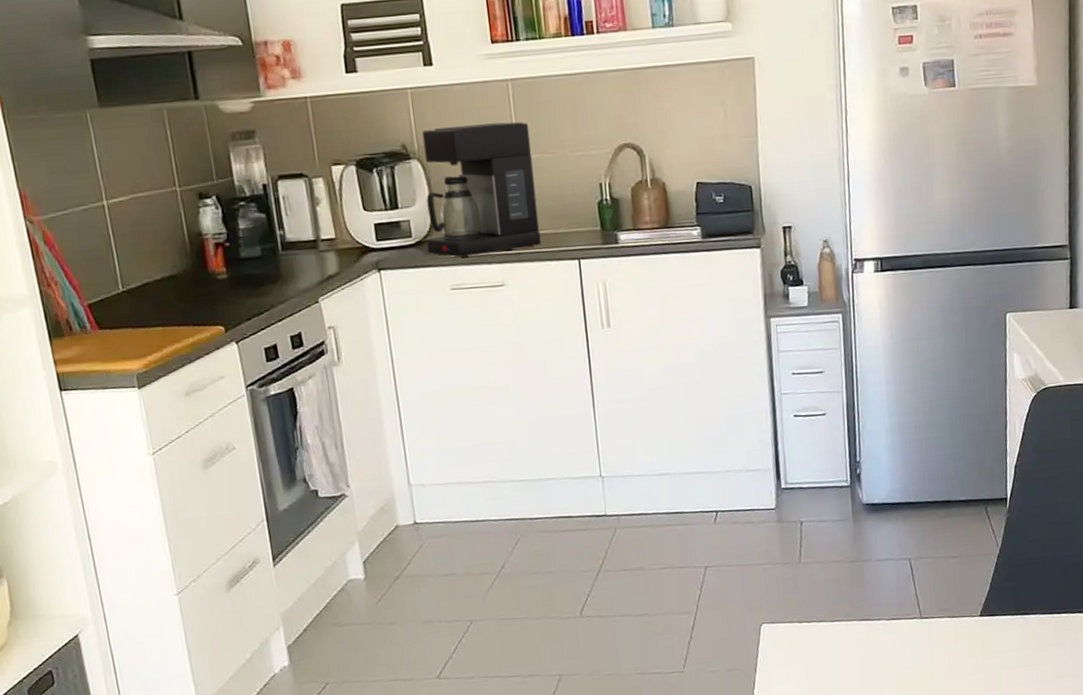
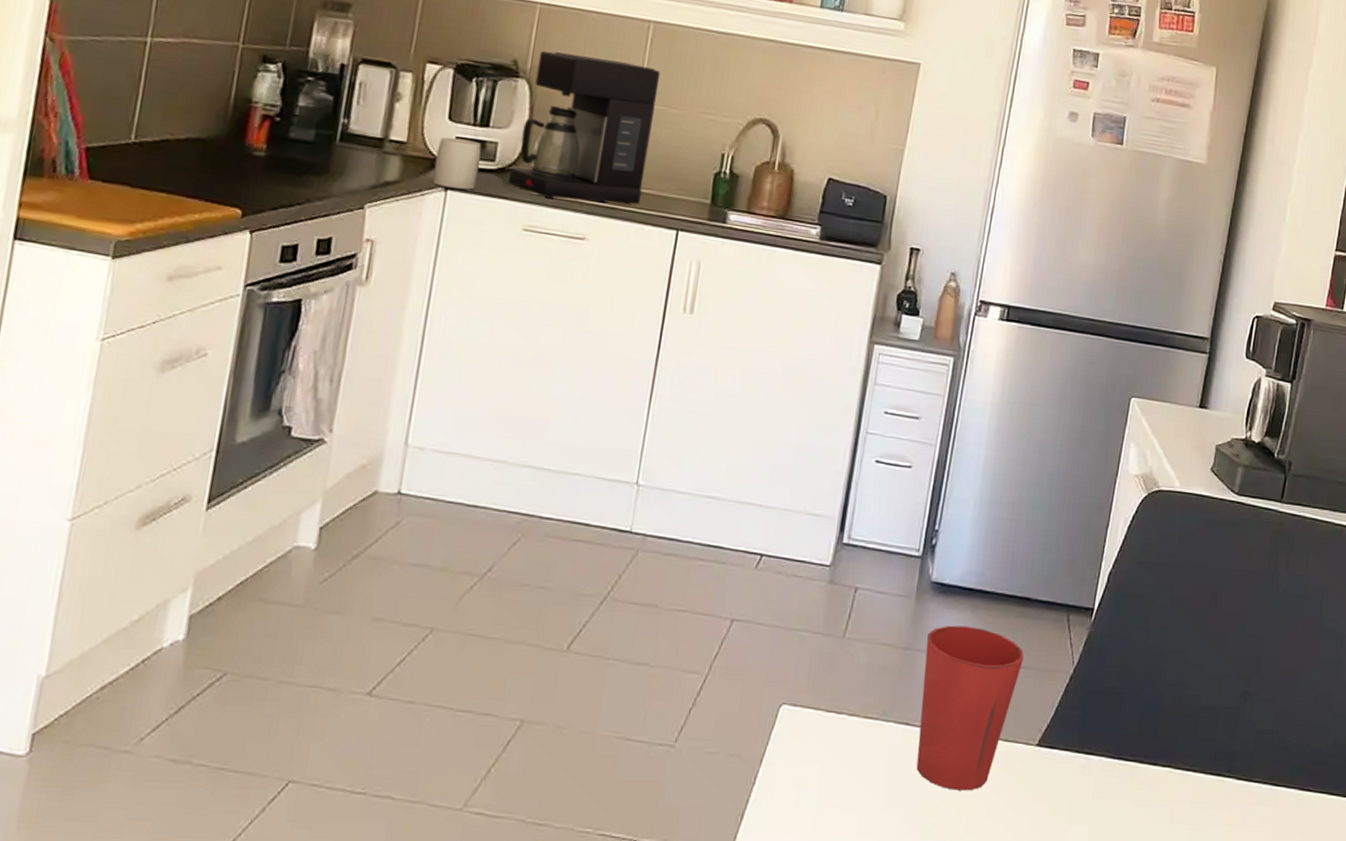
mug: none [361,223,402,269] -> present [433,137,482,190]
cup: none [869,533,955,663] -> present [916,625,1024,791]

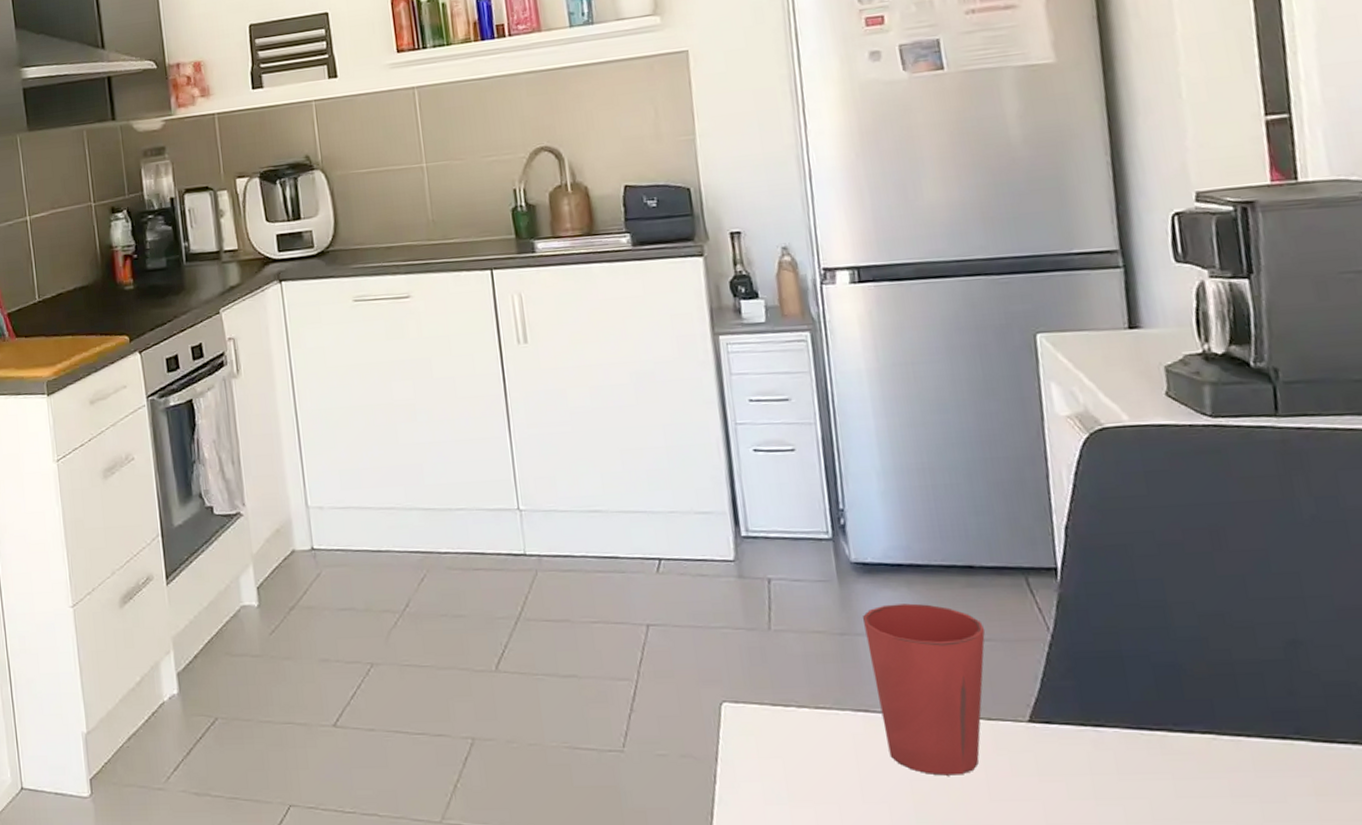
mug: present [433,137,482,190] -> none [264,234,304,280]
coffee maker: present [509,50,661,205] -> none [326,129,450,268]

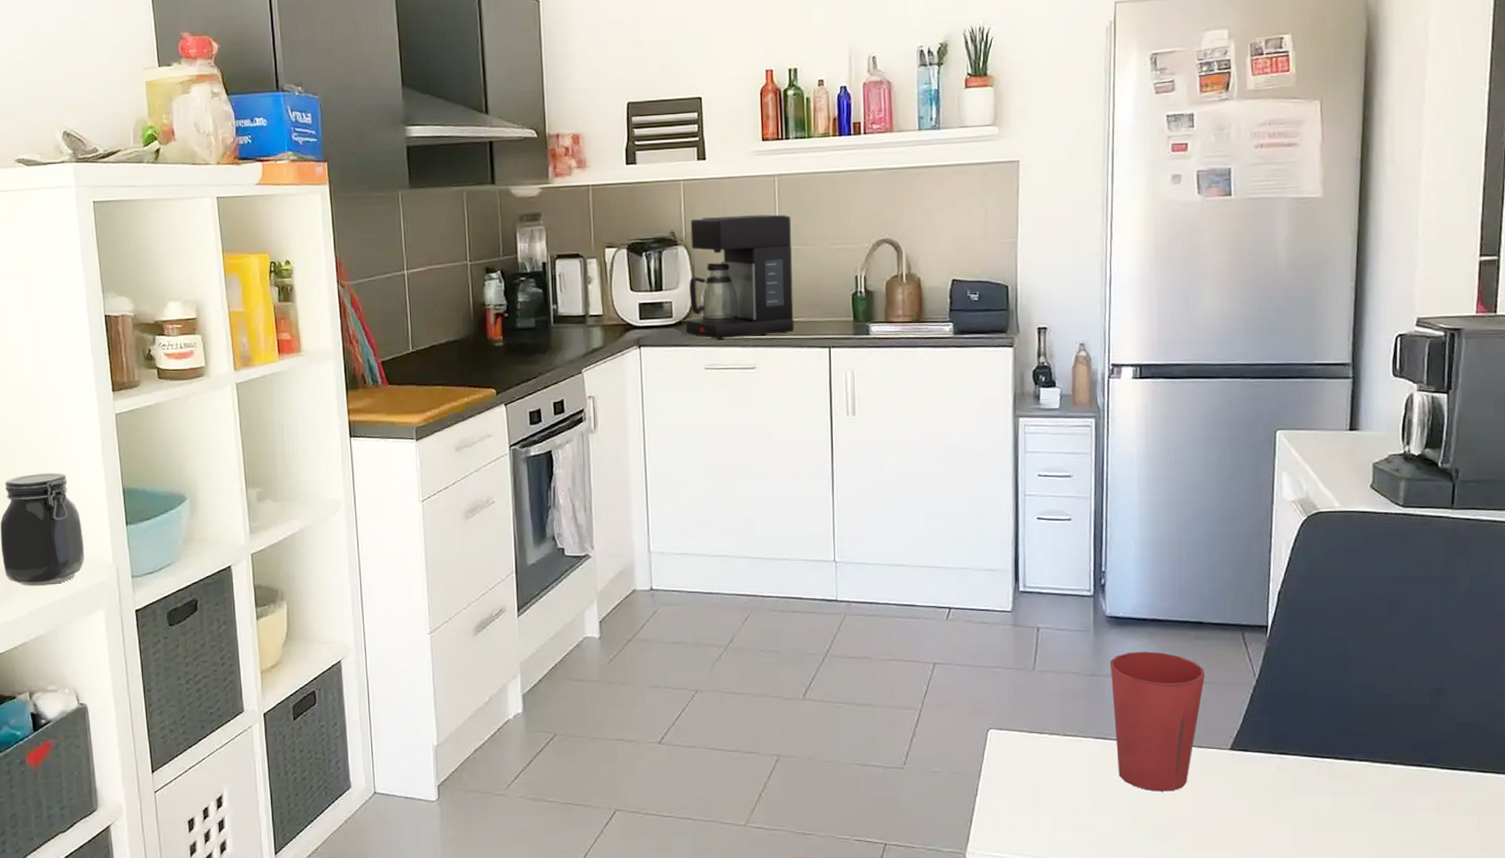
coffee maker: none [326,129,450,268] -> present [686,214,794,339]

